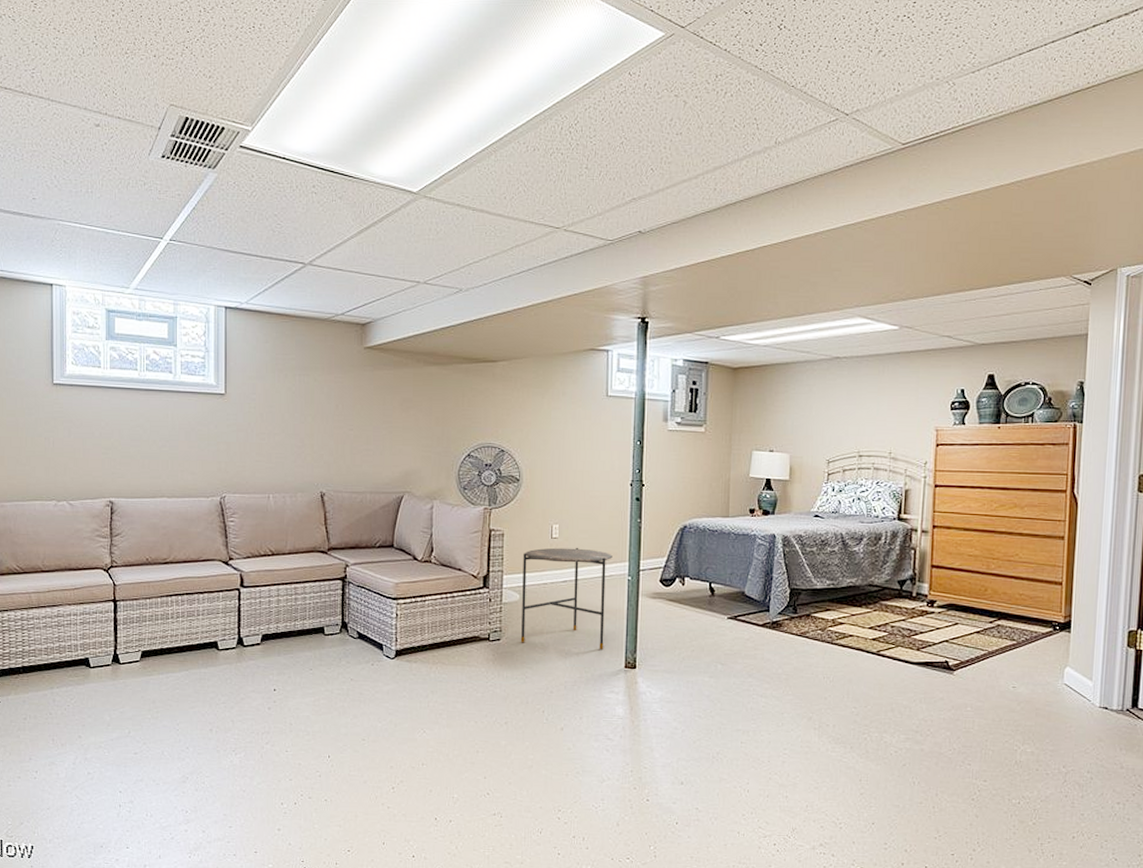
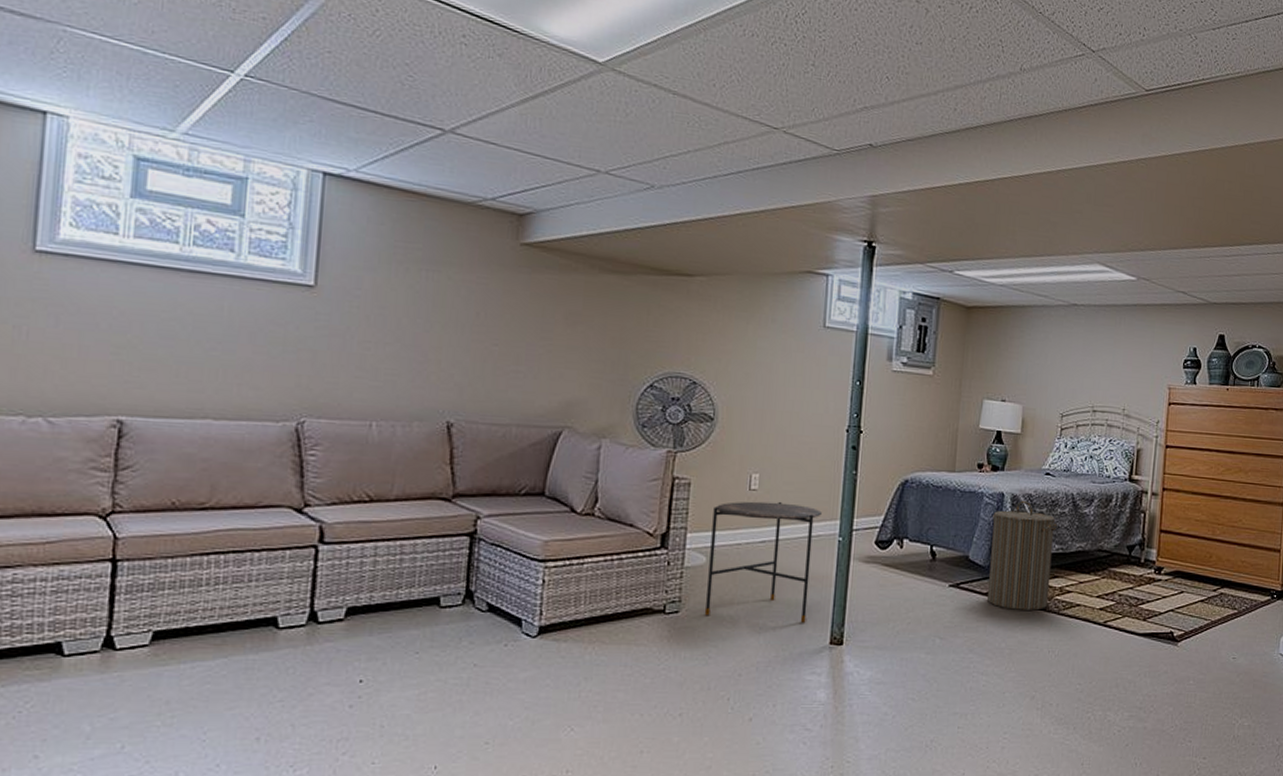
laundry hamper: none [764,540,829,640] -> present [988,500,1058,611]

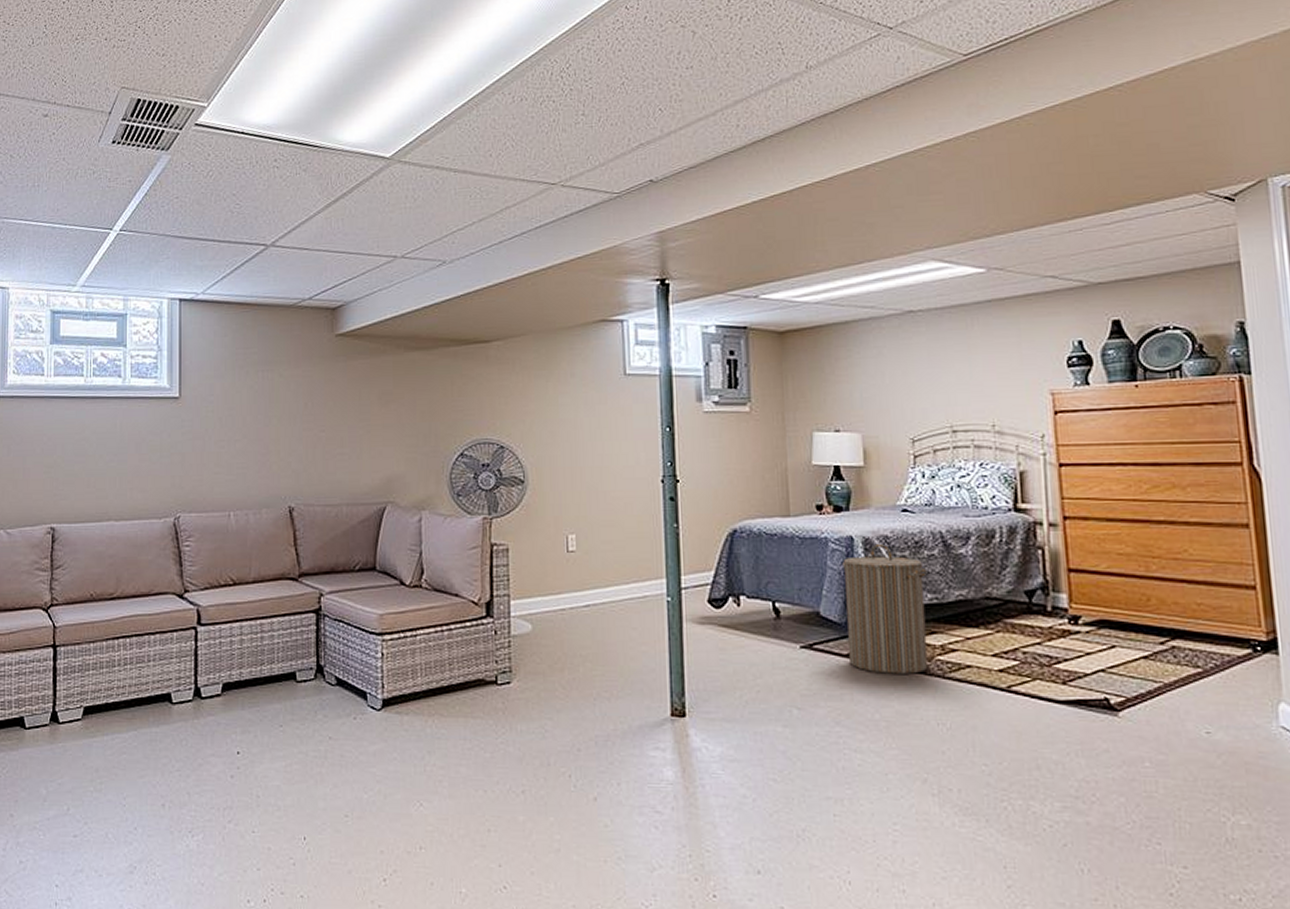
side table: present [704,501,822,623] -> none [534,562,645,693]

